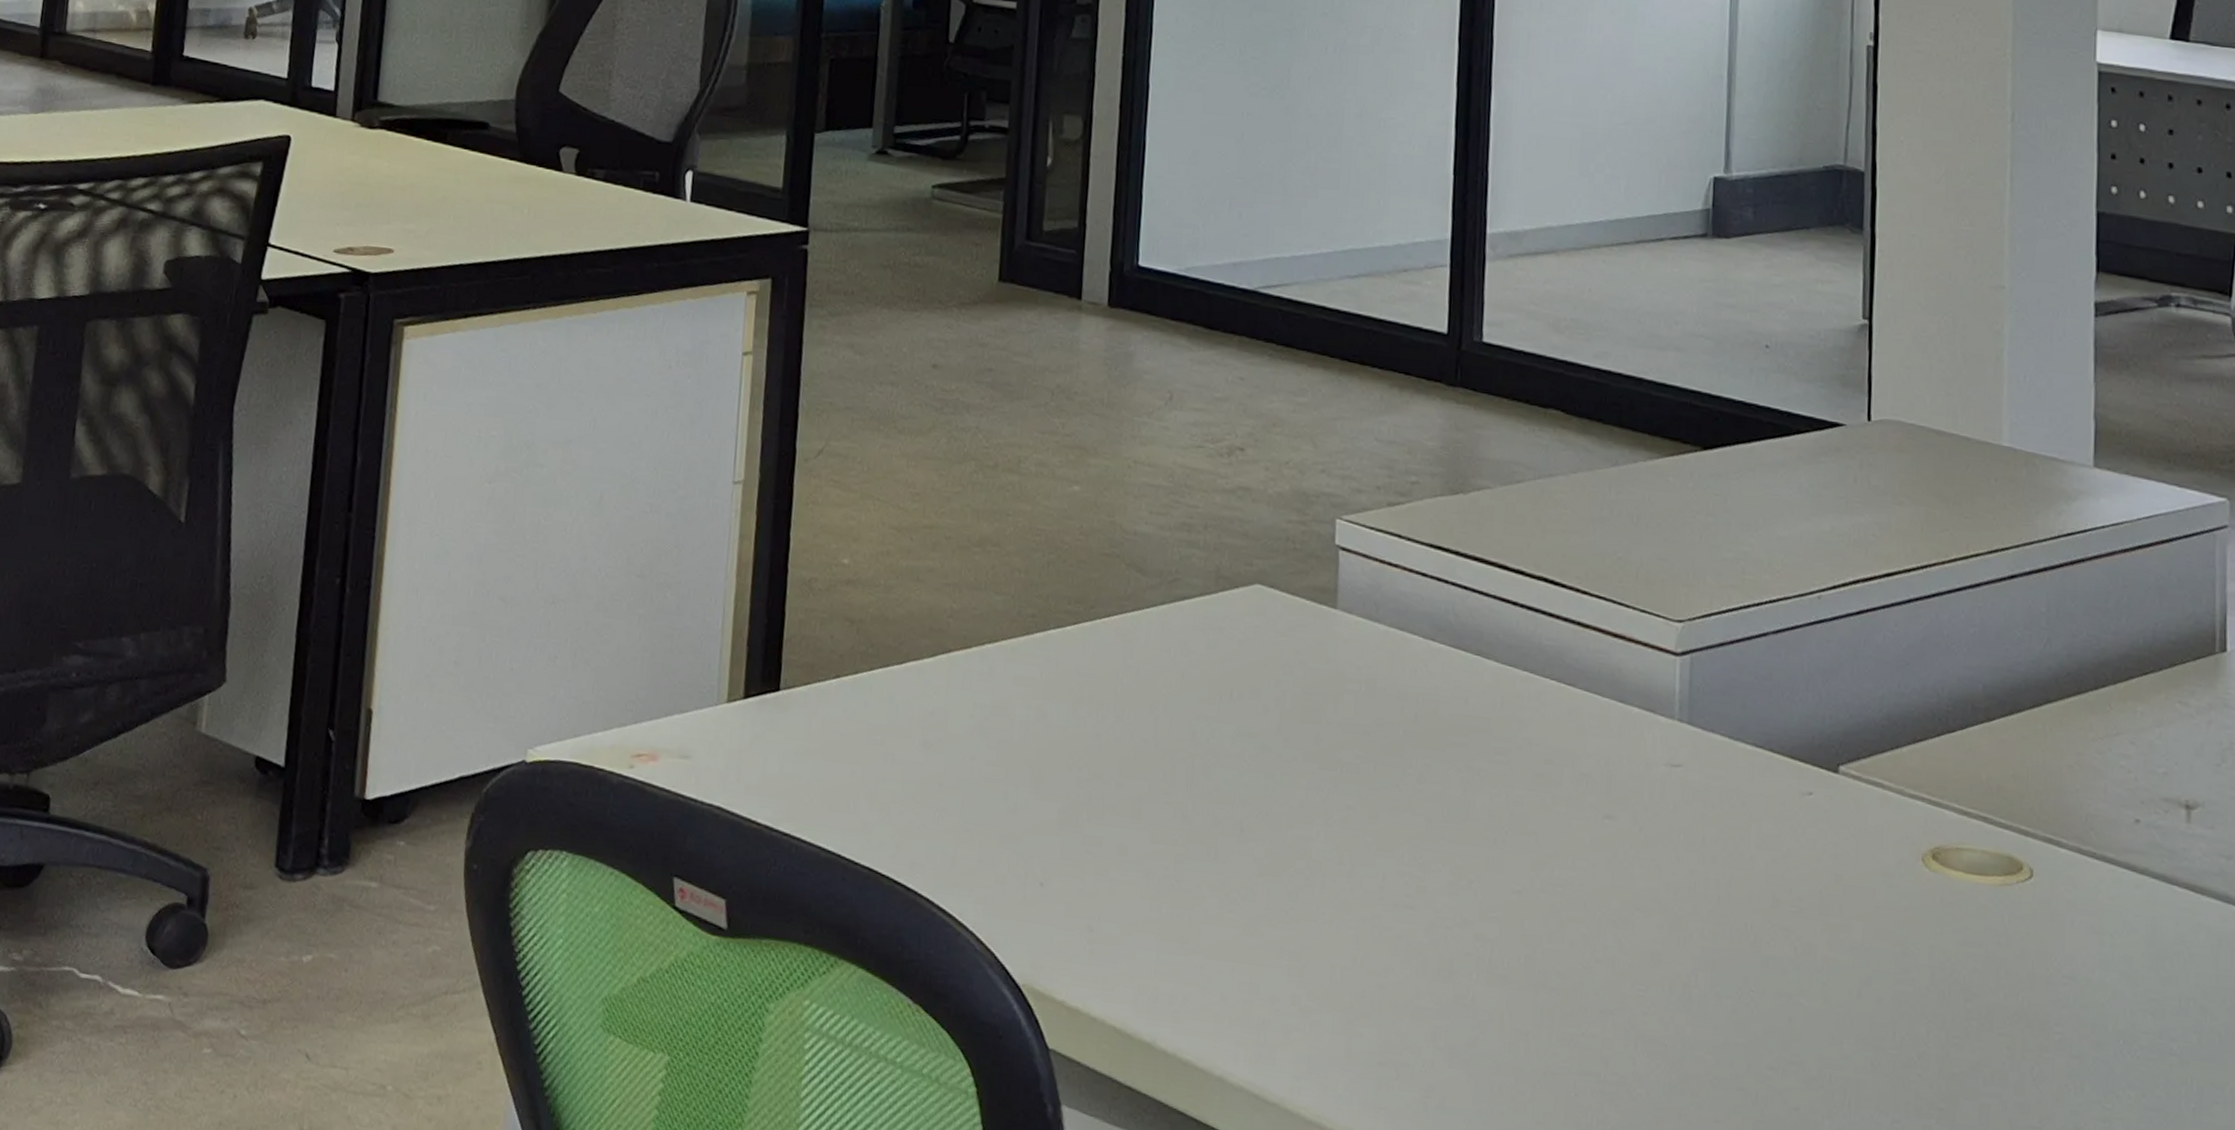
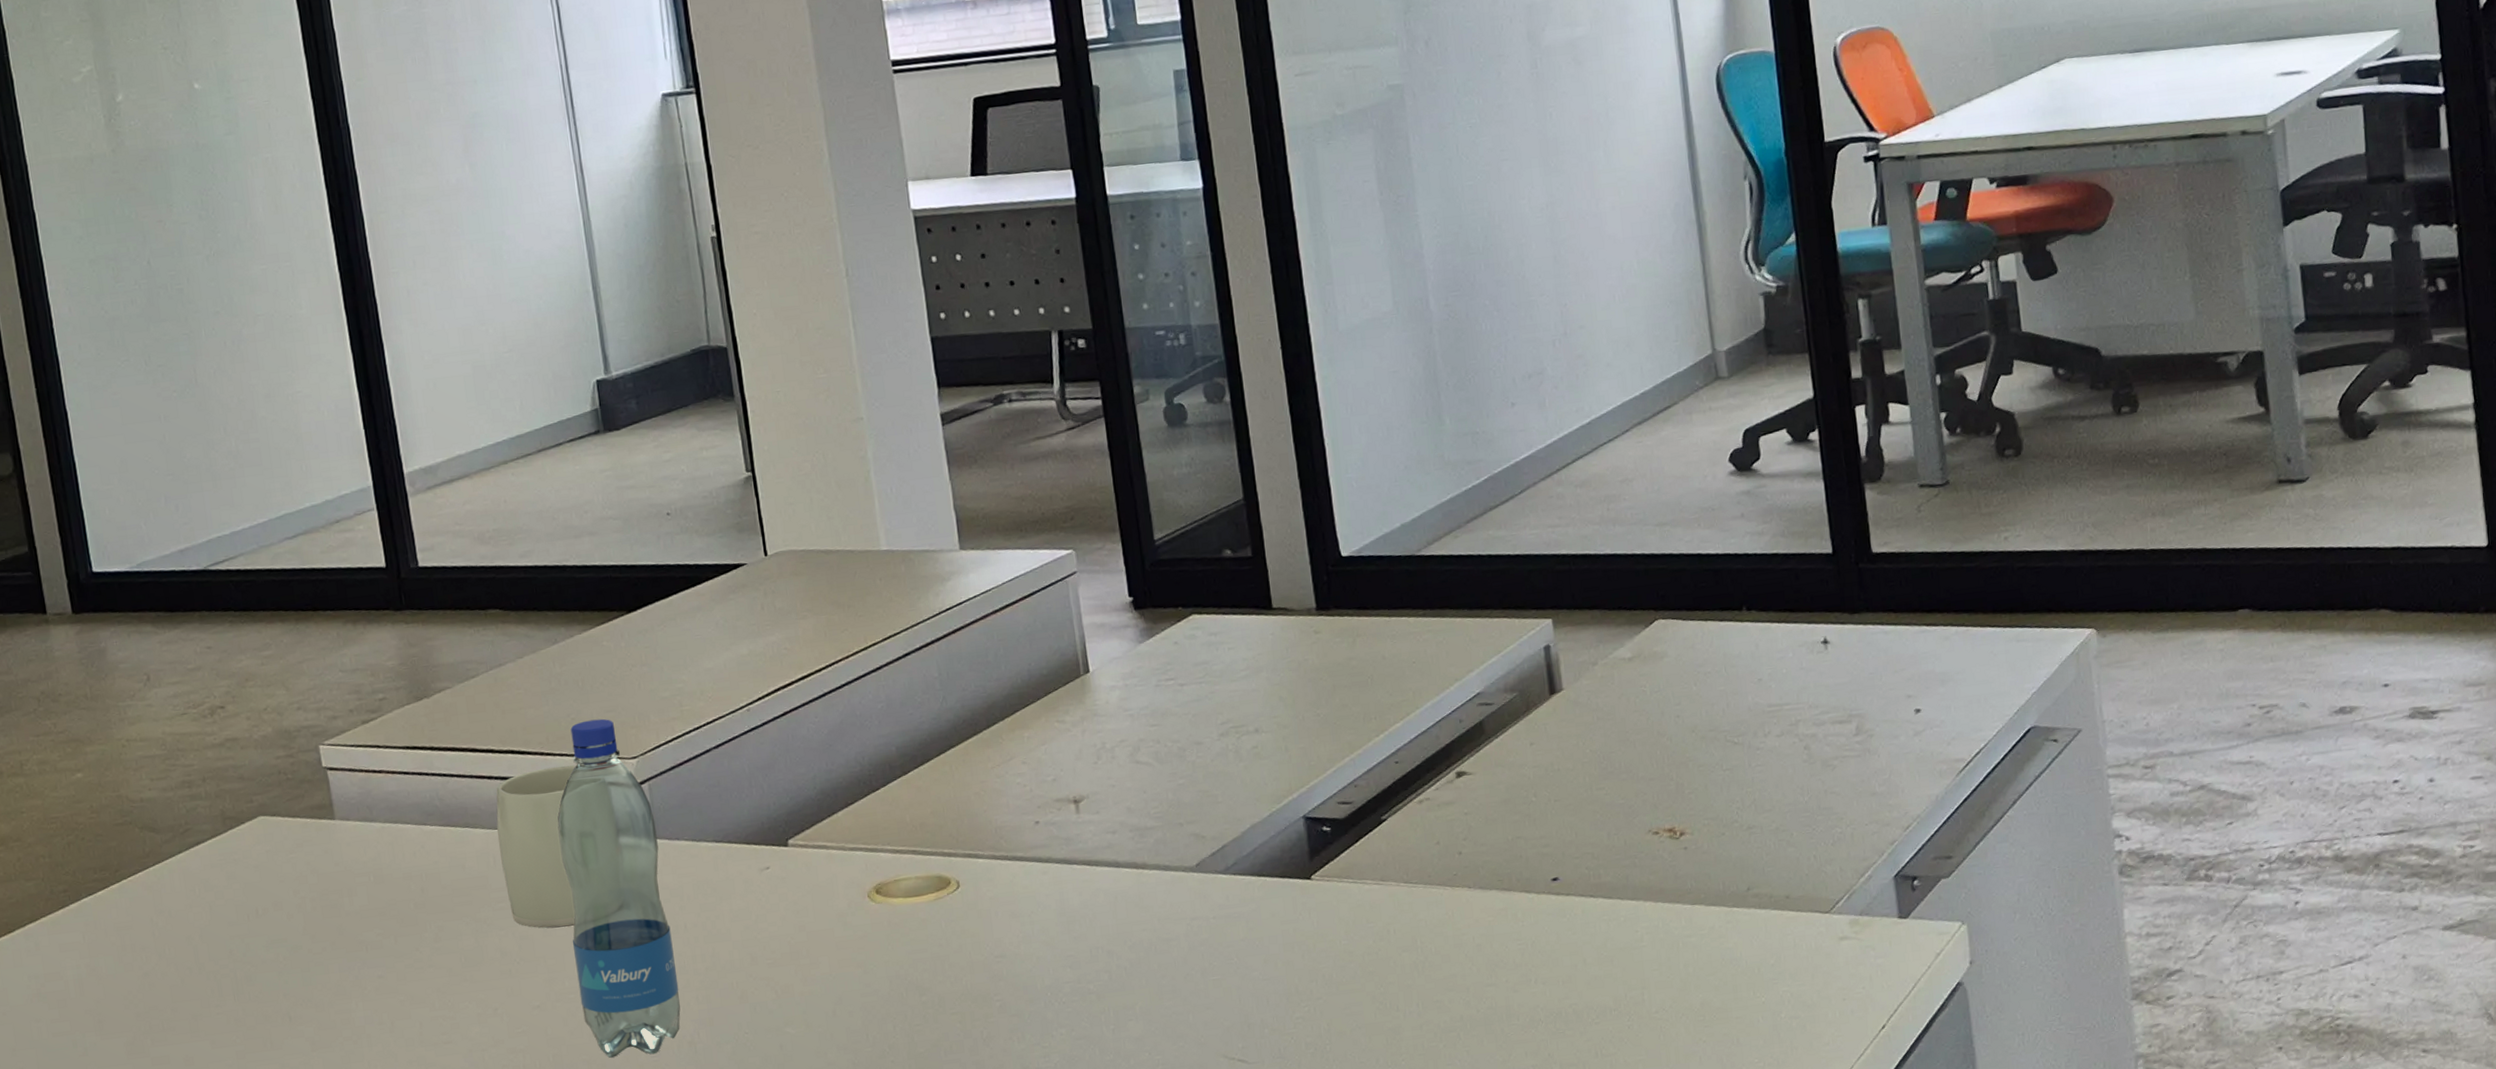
mug: none [1509,607,1613,804] -> present [495,765,576,929]
bottle: none [1568,563,1691,987] -> present [557,718,681,1058]

